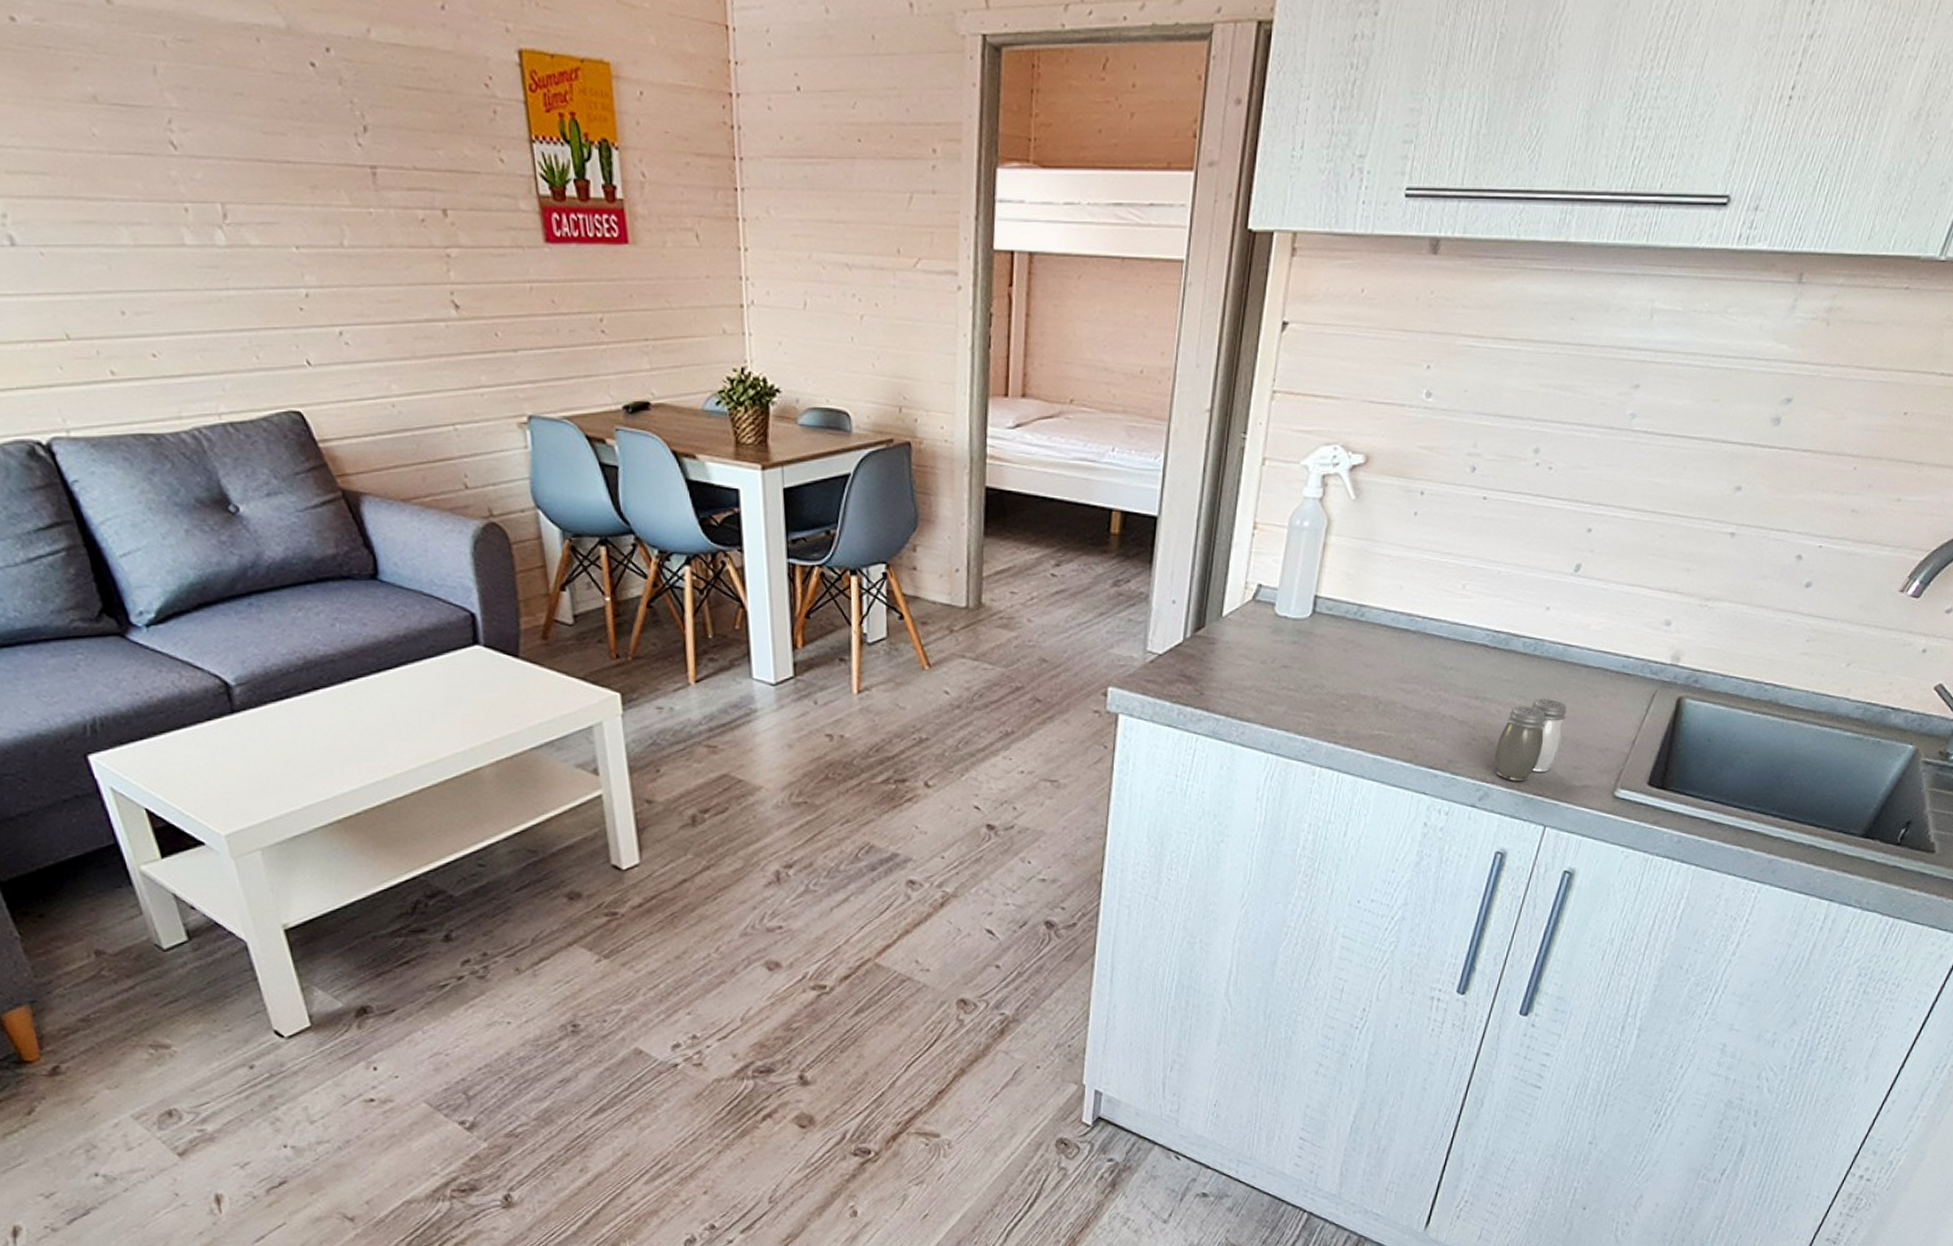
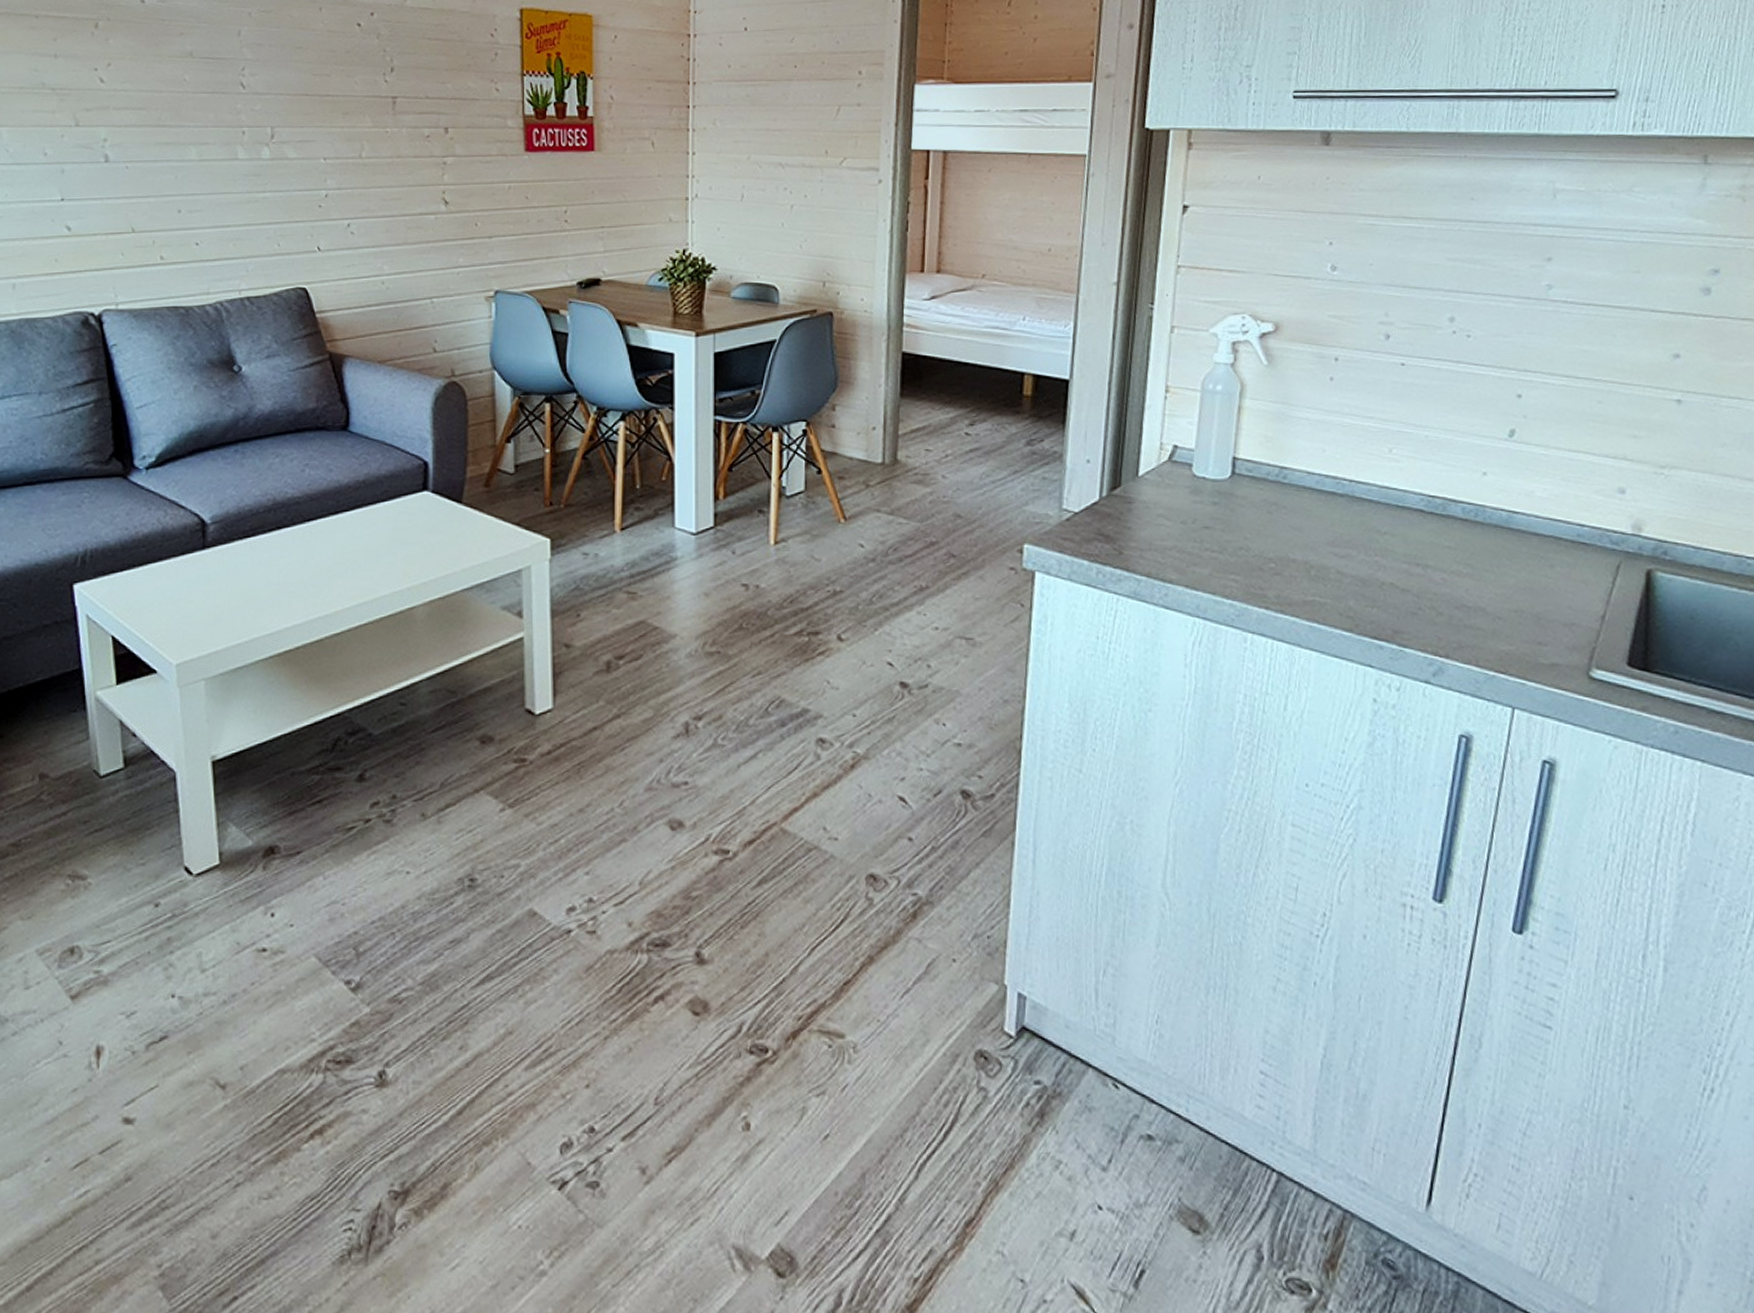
salt and pepper shaker: present [1494,698,1567,781] -> none [1445,567,1522,656]

